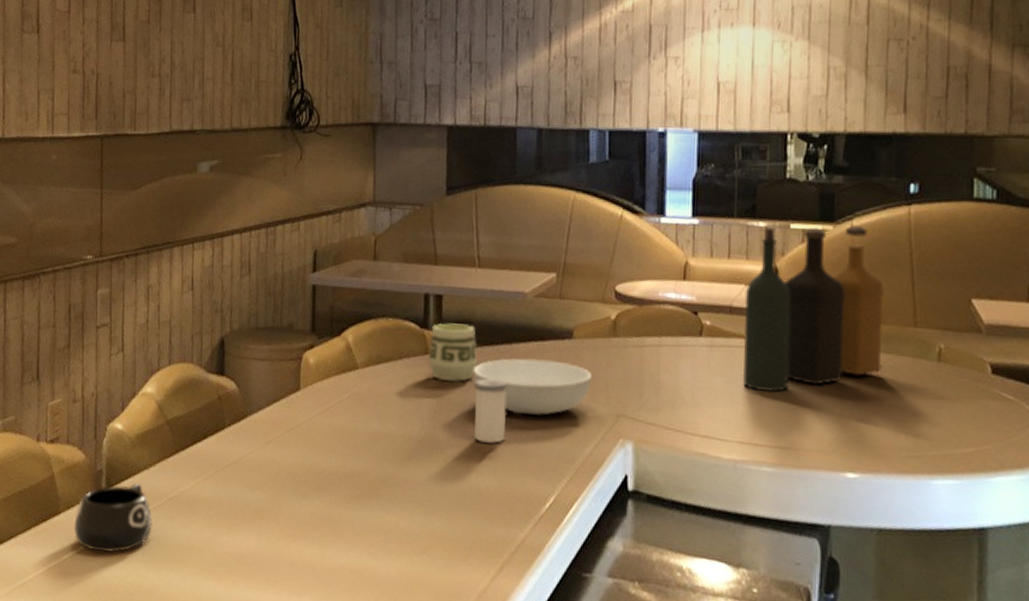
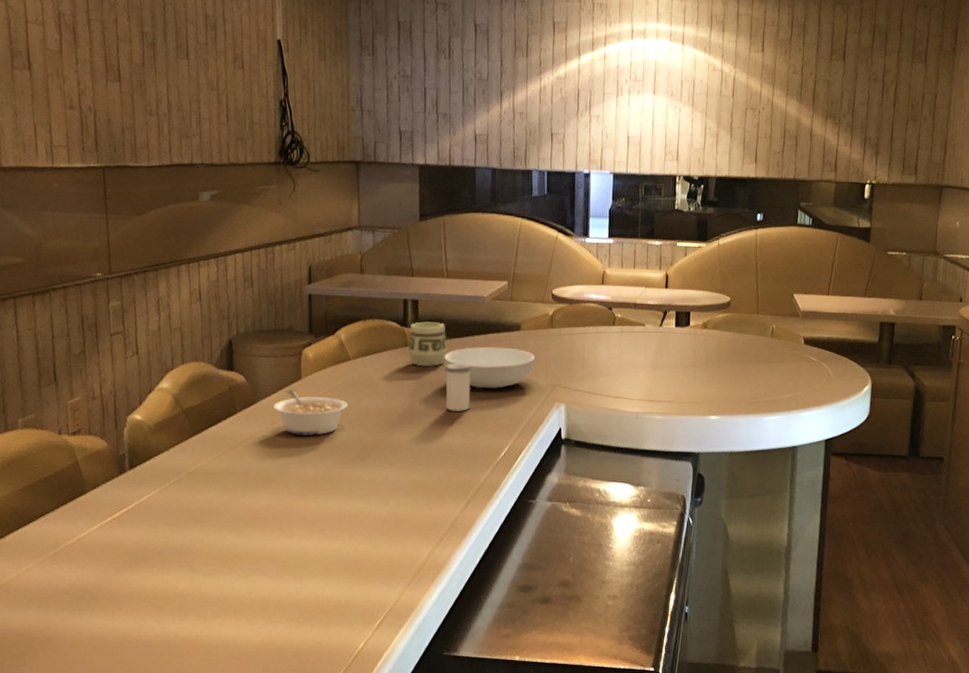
mug: present [73,483,154,553] -> none [100,463,176,521]
legume: none [265,402,353,463] -> present [272,389,348,436]
bottle: present [742,225,884,392] -> none [642,243,738,363]

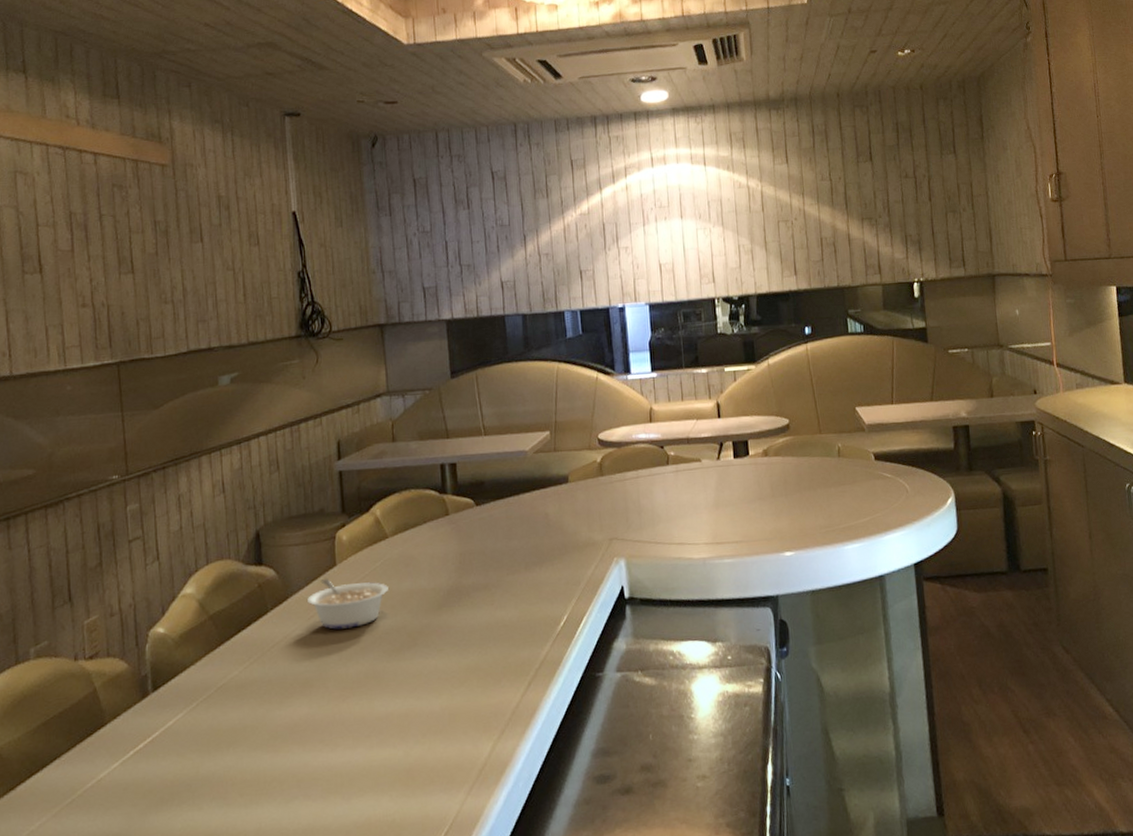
cup: present [408,322,447,366] -> none [449,484,491,535]
serving bowl: present [444,346,535,389] -> none [489,503,587,553]
salt shaker: present [445,363,471,411] -> none [490,526,522,582]

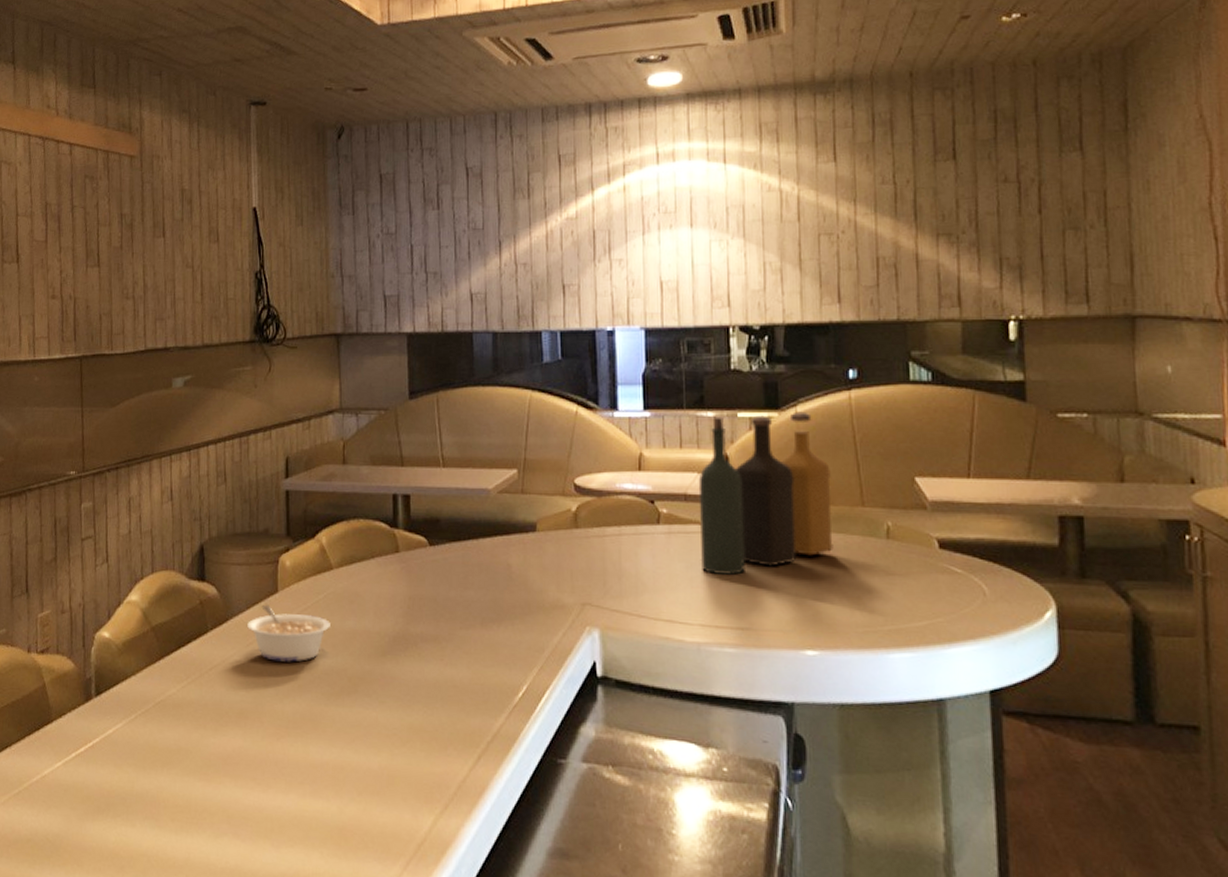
bottle: none [697,363,801,501] -> present [698,411,833,575]

